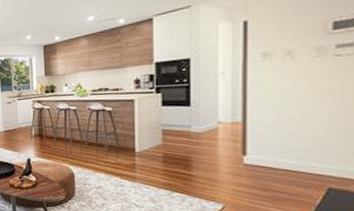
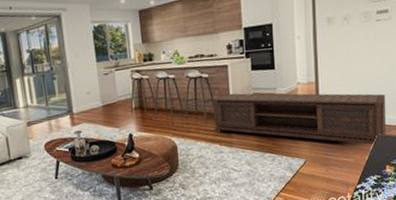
media console: none [115,128,345,201] -> present [212,93,387,147]

